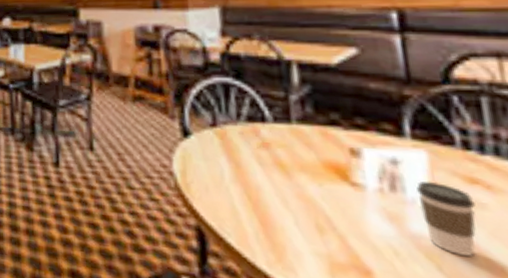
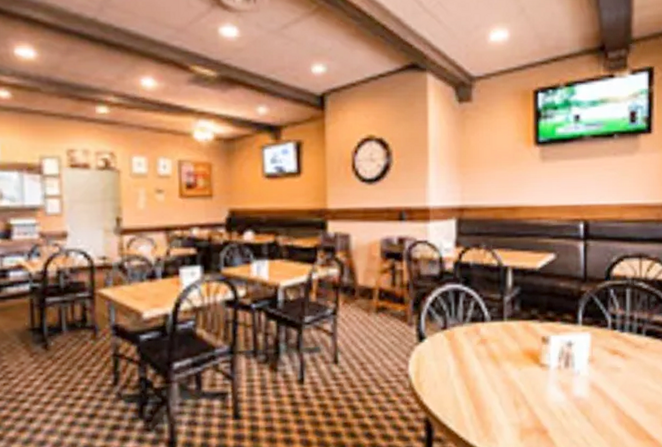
coffee cup: present [416,181,476,256] -> none [581,356,614,407]

